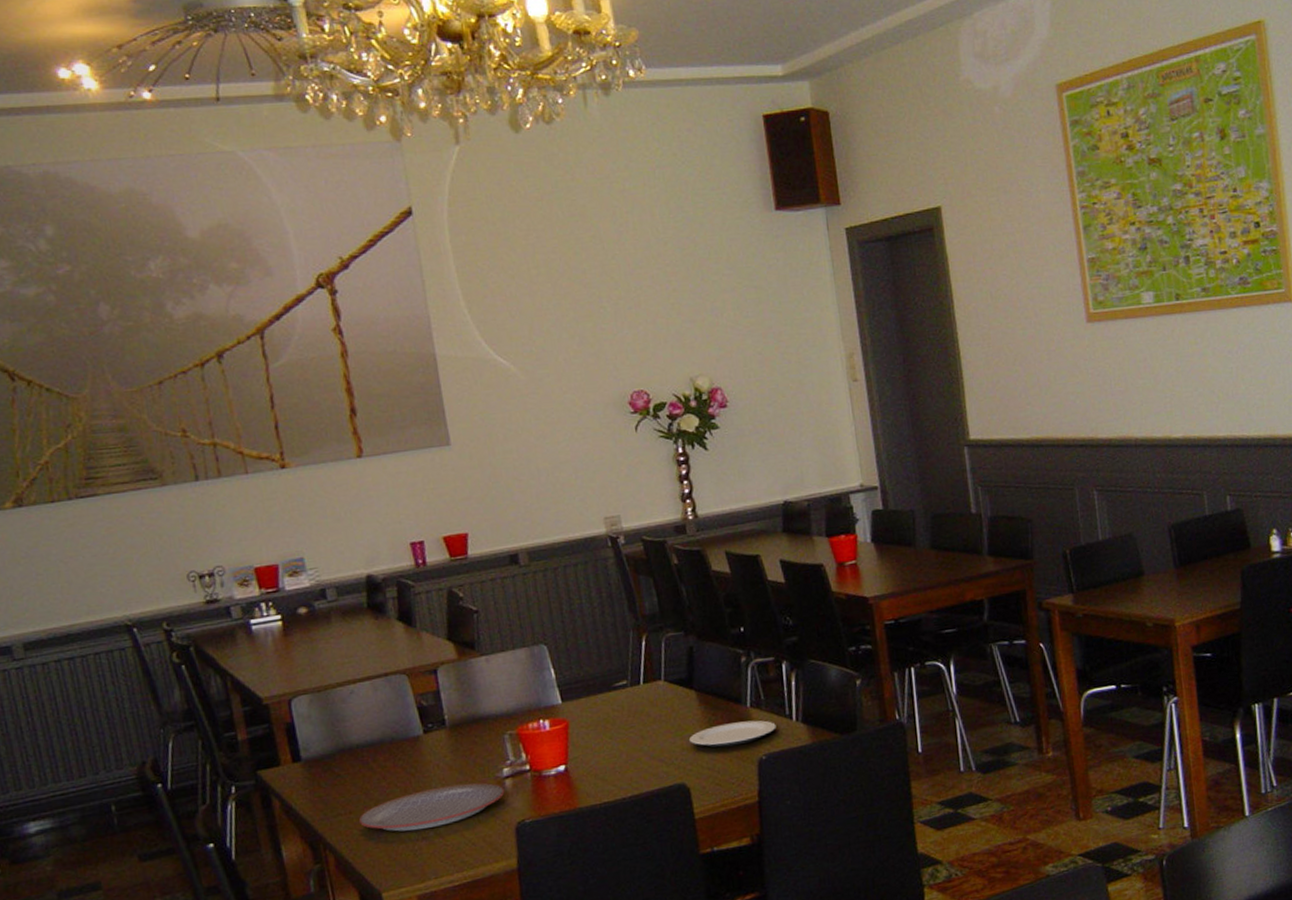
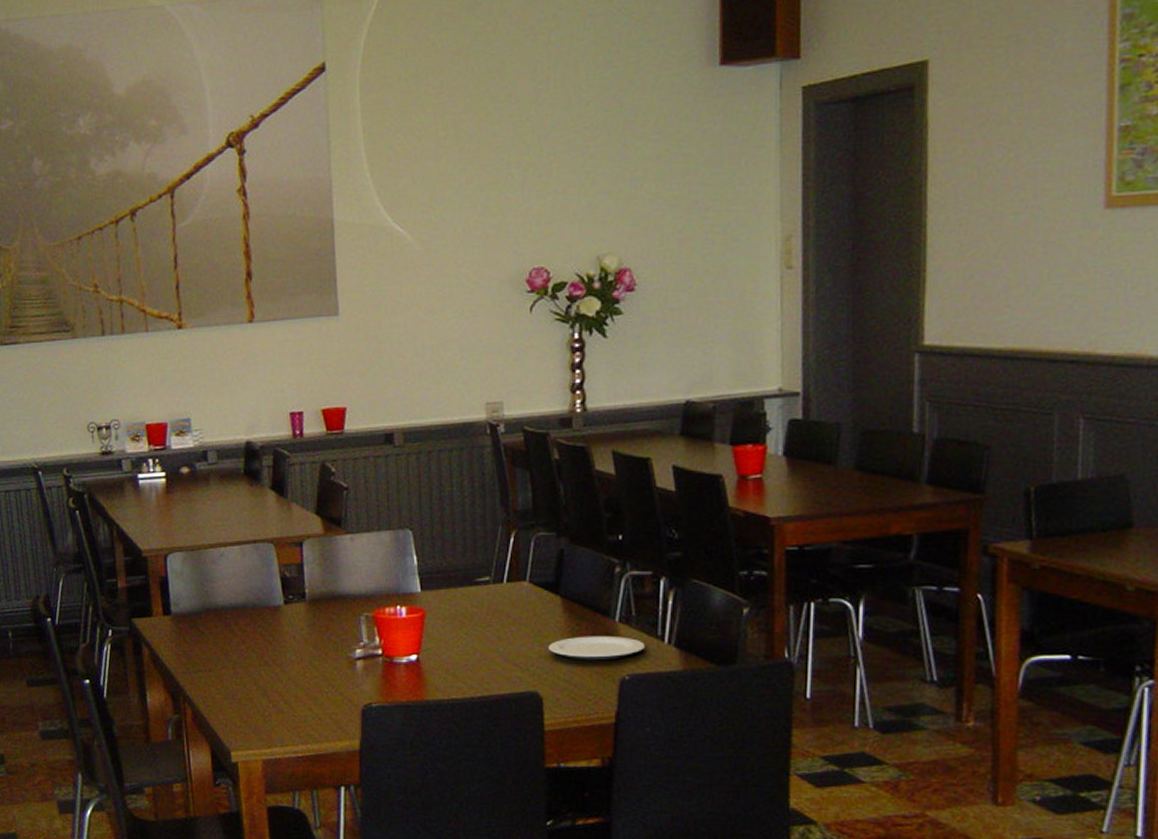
plate: present [359,782,505,832] -> none [218,658,355,698]

